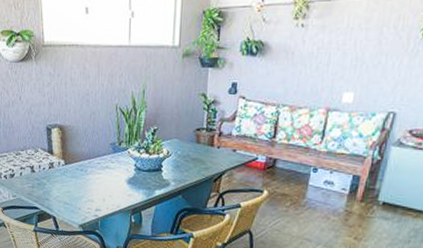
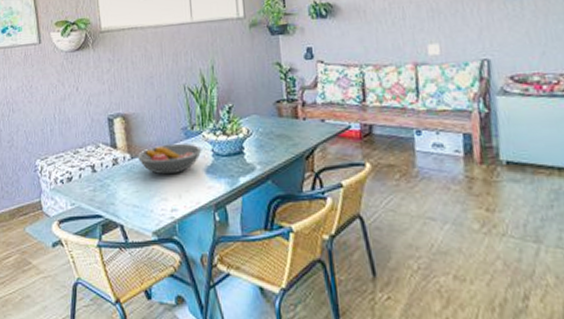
fruit bowl: none [70,155,126,181] -> present [137,143,202,175]

